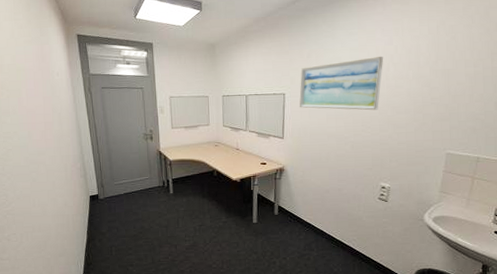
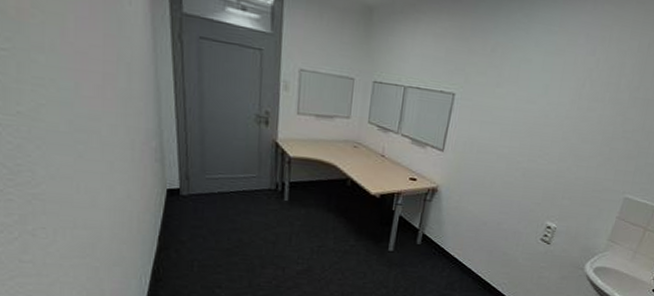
wall art: present [299,56,384,111] -> none [470,64,582,135]

